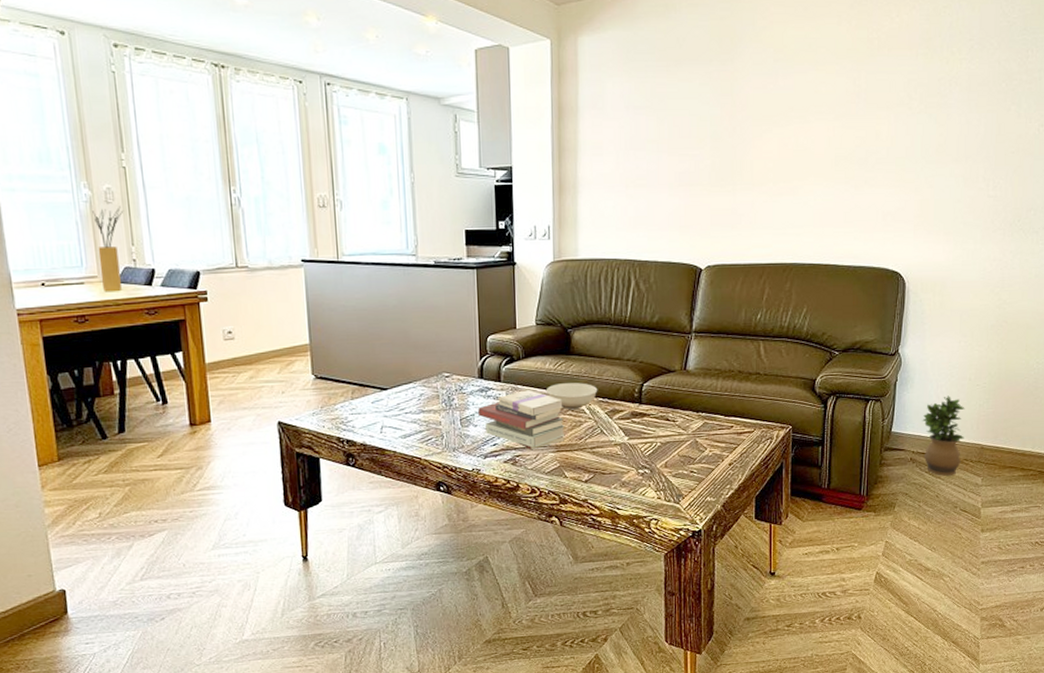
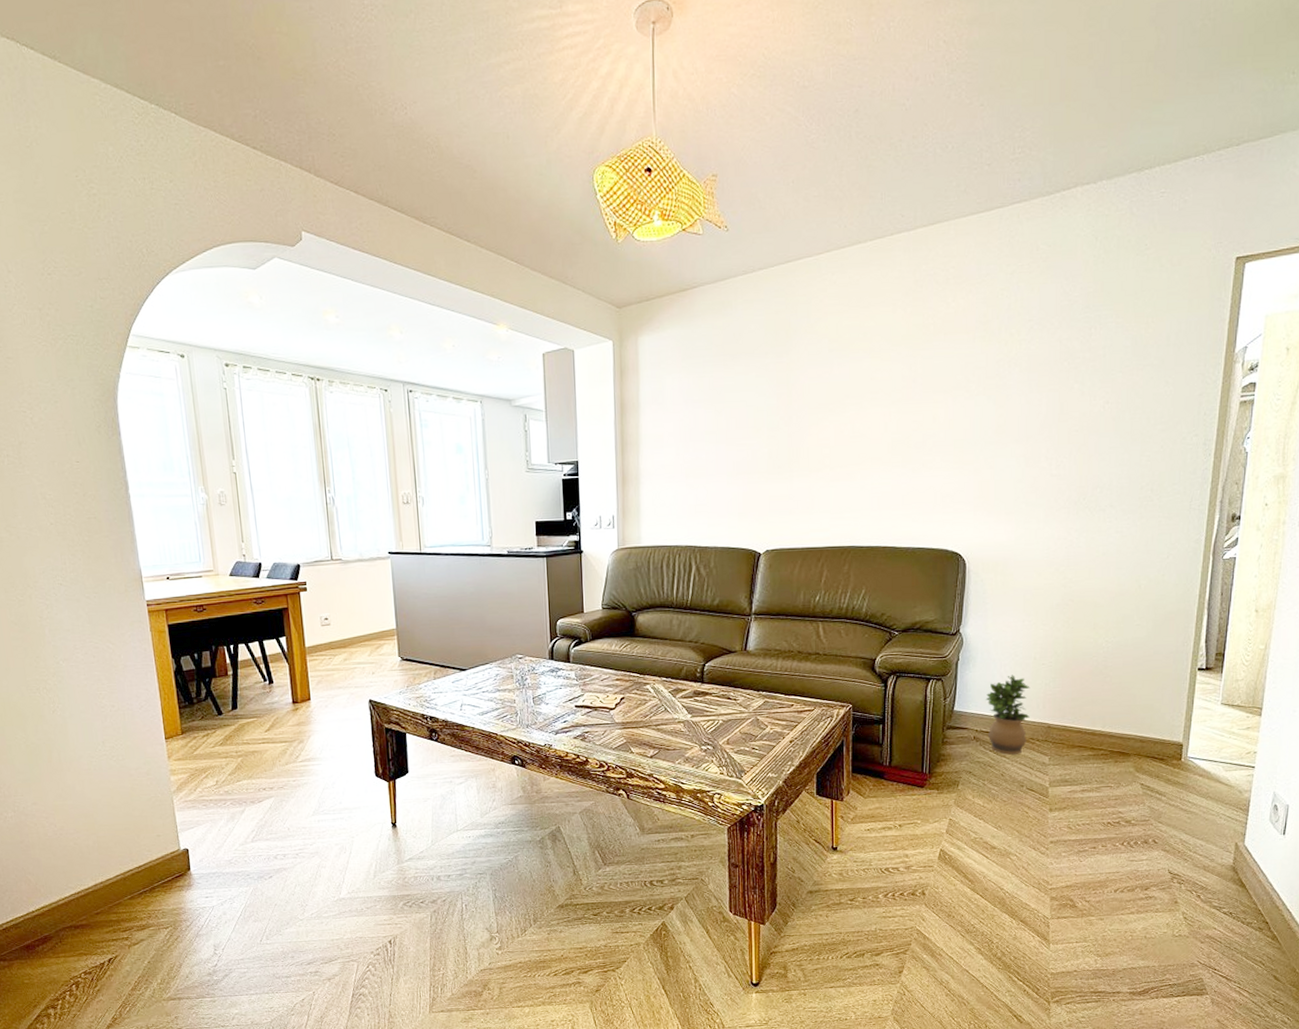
vase: present [92,206,124,292] -> none [208,507,235,584]
books: present [478,390,565,449] -> none [549,670,631,726]
bowl: present [547,382,598,410] -> none [613,663,662,689]

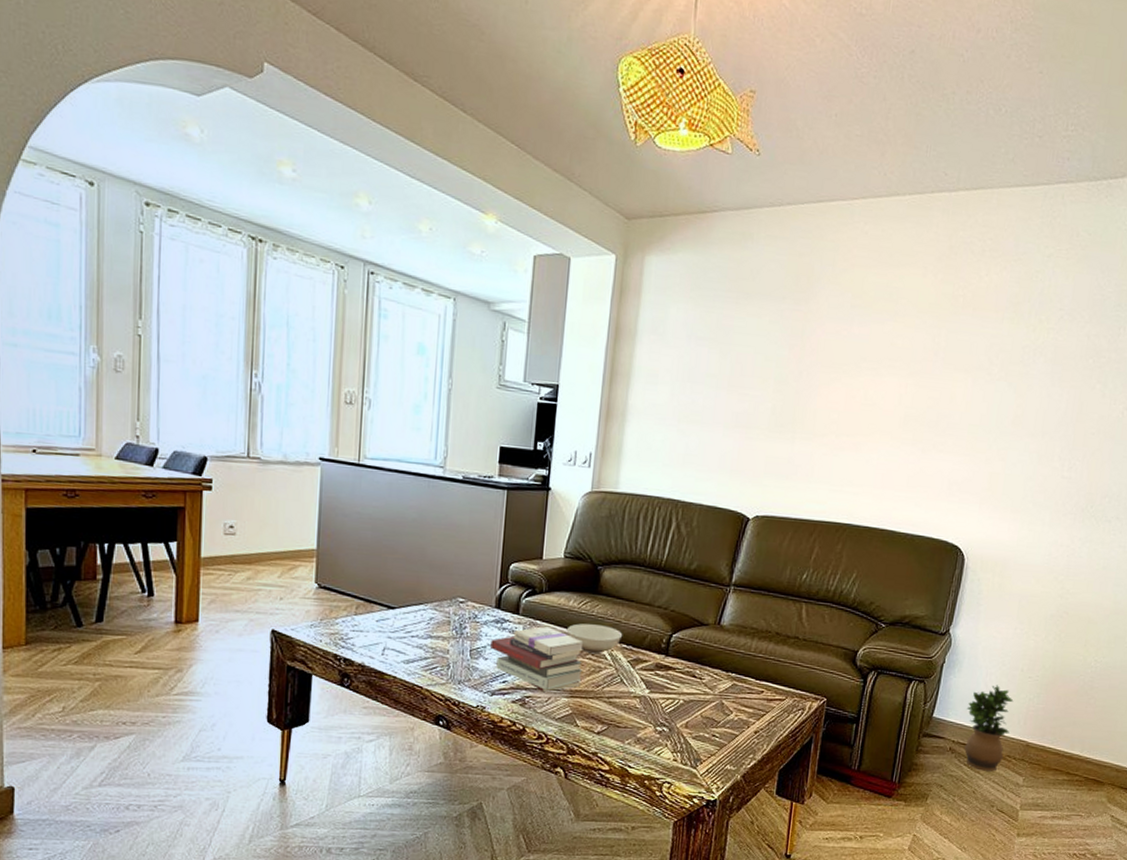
books: none [549,670,631,726] -> present [490,626,584,692]
bowl: none [613,663,662,689] -> present [567,623,623,654]

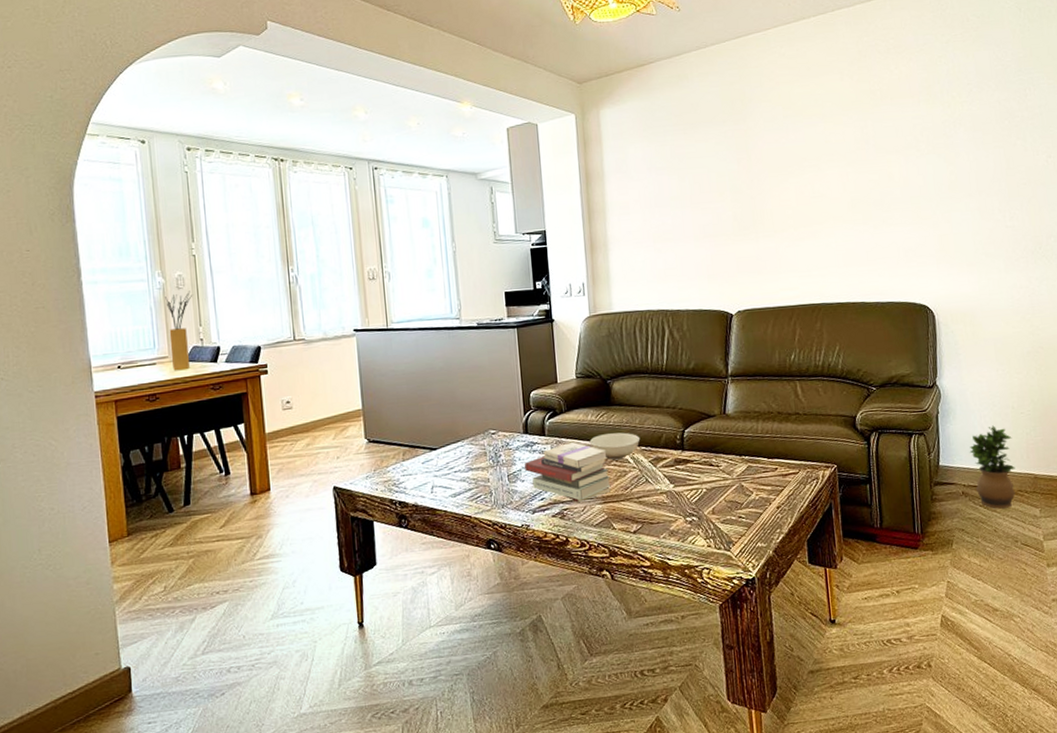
vase: none [98,376,133,469] -> present [165,291,193,371]

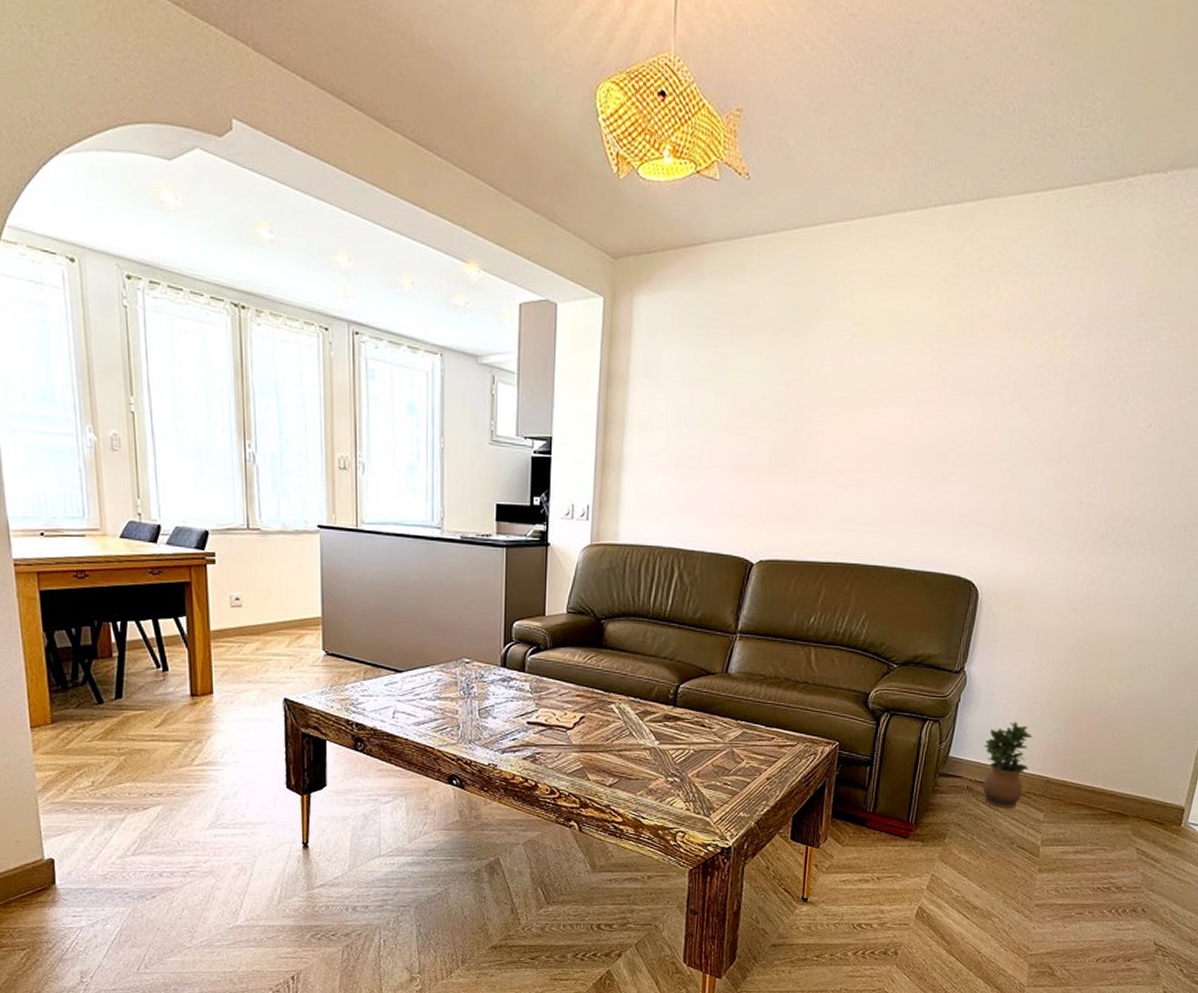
vase: present [165,291,193,371] -> none [97,454,131,548]
books: present [525,442,611,502] -> none [499,683,591,747]
bowl: present [590,432,641,460] -> none [574,678,630,708]

